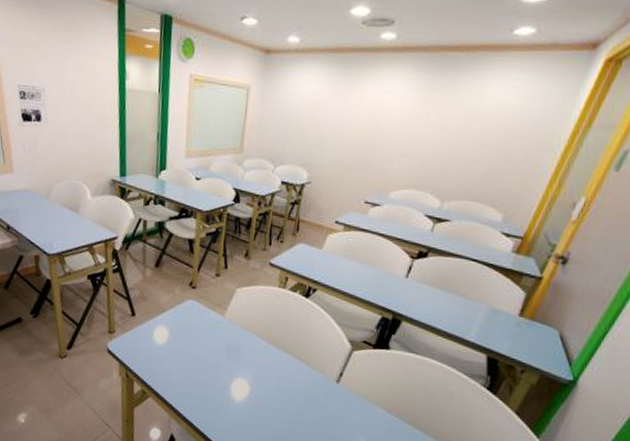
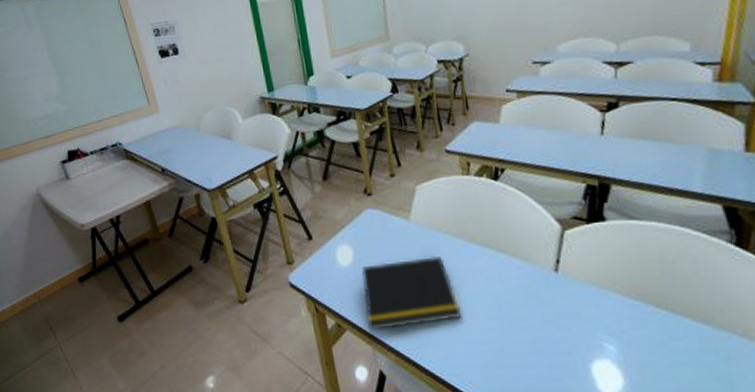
notepad: none [168,347,251,405] -> present [361,256,462,331]

